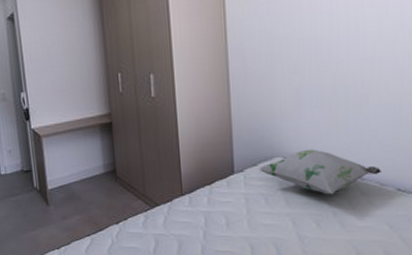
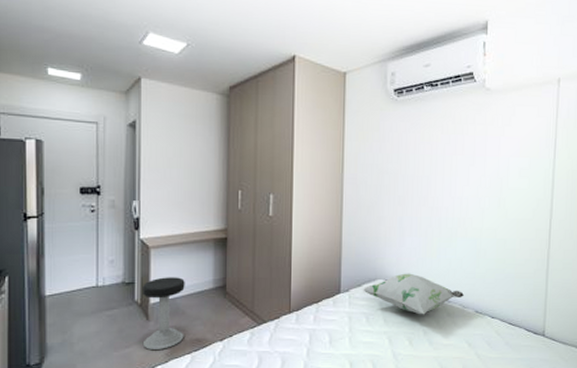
stool: none [39,164,82,232] -> present [142,277,185,350]

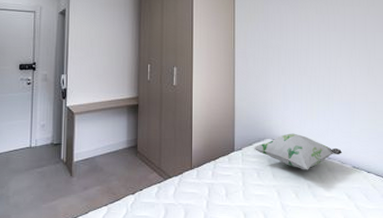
stool: present [142,277,185,350] -> none [66,139,103,202]

